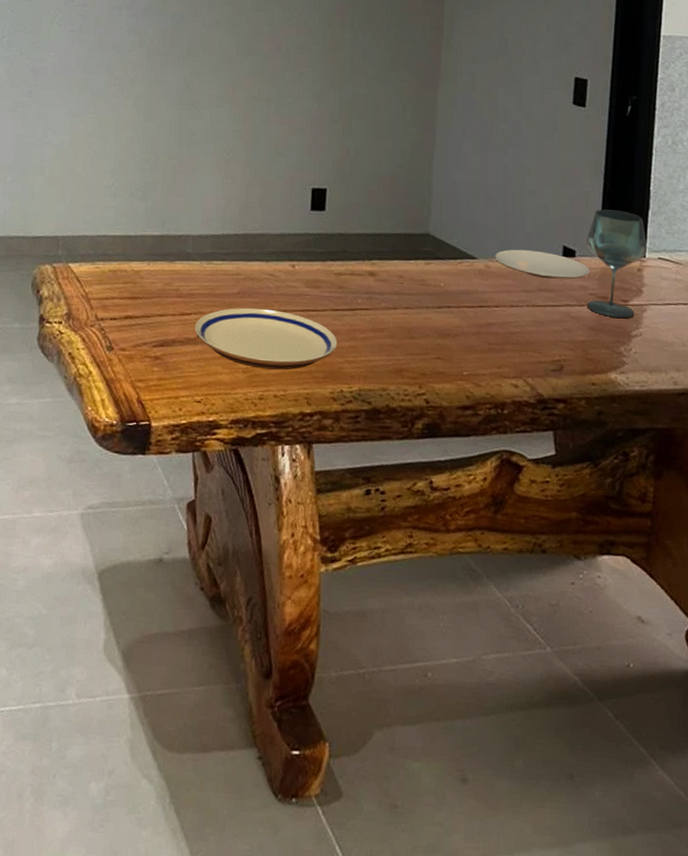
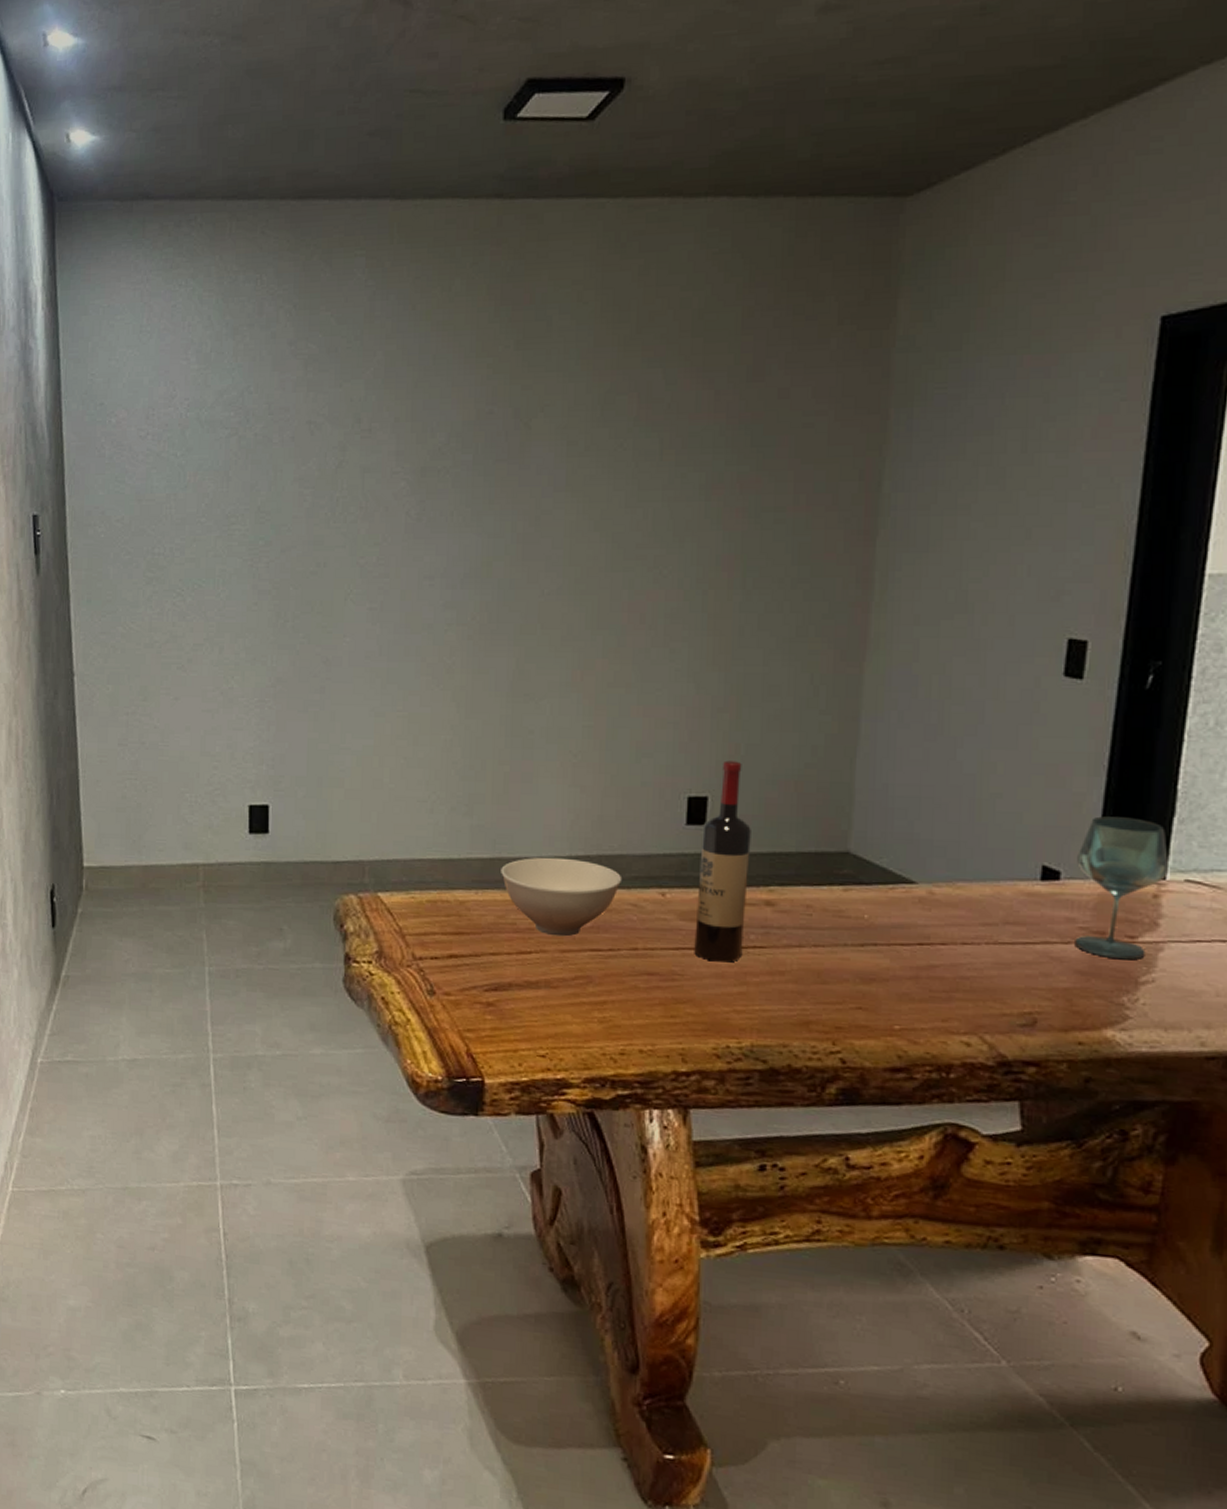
bowl: none [168,235,263,301] -> present [501,857,623,937]
plate: present [194,307,338,370] -> none [536,945,723,1021]
wine bottle: none [316,160,359,322] -> present [694,760,751,963]
plate: present [495,249,590,280] -> none [942,870,1081,909]

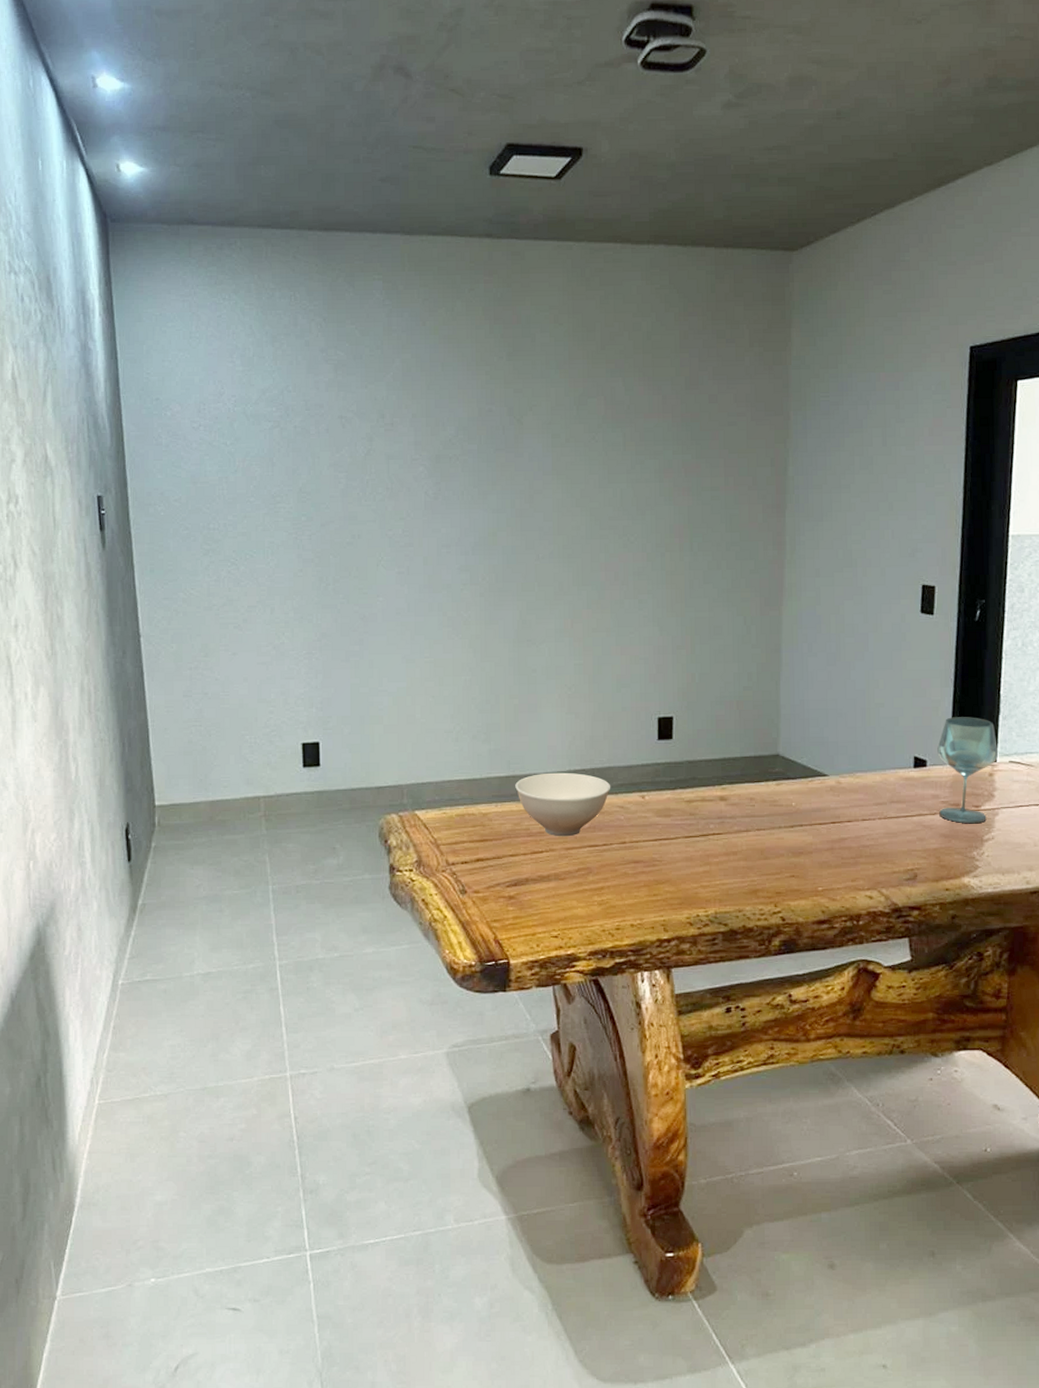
wine bottle: present [694,760,751,963] -> none [668,687,707,848]

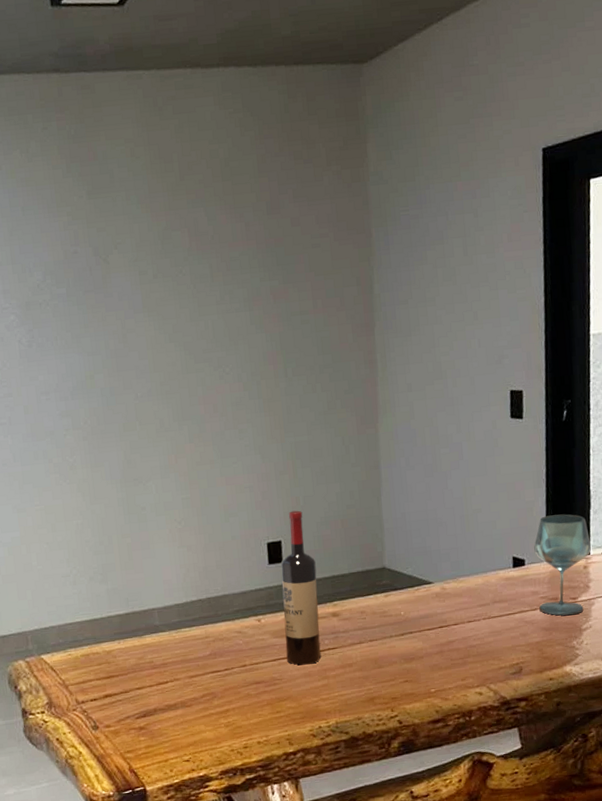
bowl: present [515,772,611,837] -> none [135,604,228,667]
wine bottle: none [668,687,707,848] -> present [280,510,321,665]

